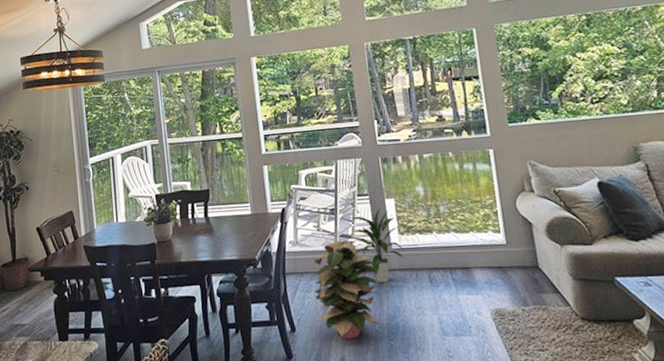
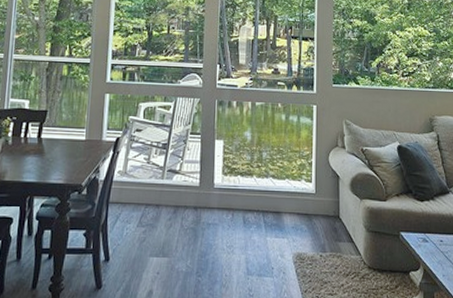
decorative plant: present [314,240,380,339] -> none [132,174,198,273]
indoor plant: present [349,208,404,283] -> none [179,147,225,219]

